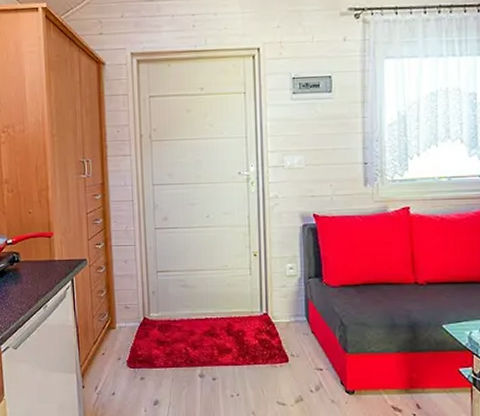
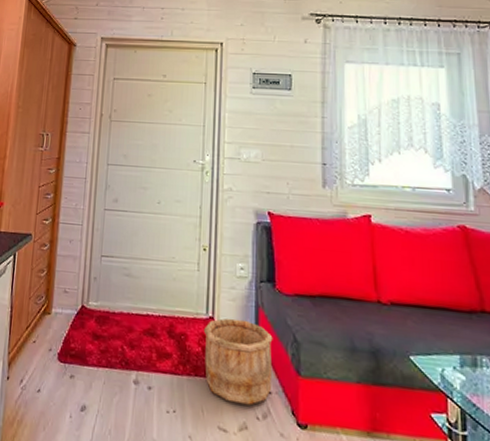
wooden bucket: none [259,312,323,382] -> present [203,318,273,406]

